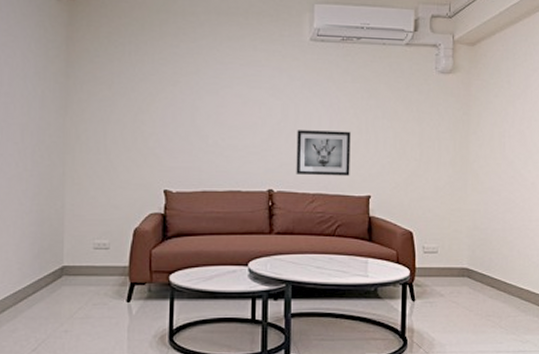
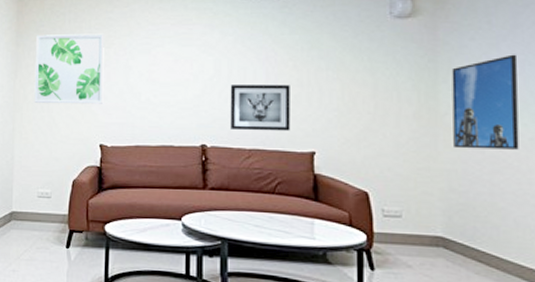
wall art: none [88,66,169,147] -> present [34,33,104,104]
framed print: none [479,111,526,192] -> present [451,54,519,150]

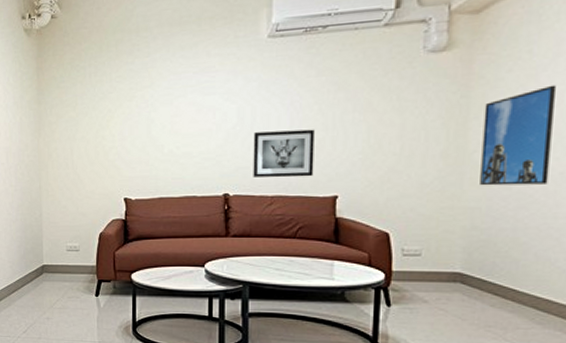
wall art: present [34,33,104,104] -> none [57,86,127,161]

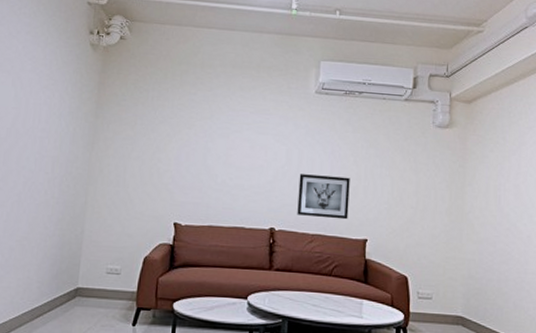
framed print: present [480,85,556,186] -> none [474,166,521,245]

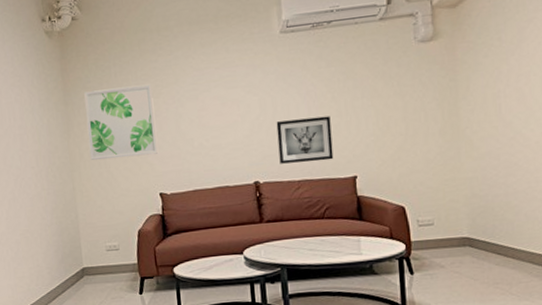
wall art: none [110,109,186,183] -> present [84,84,158,160]

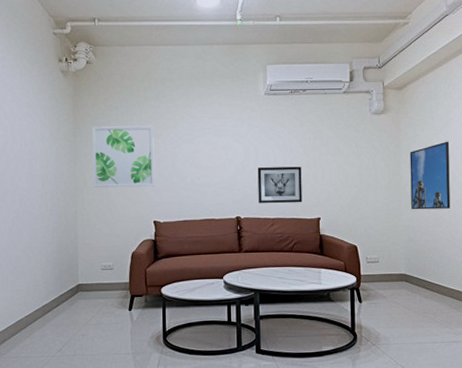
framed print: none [469,66,528,158] -> present [409,141,451,210]

